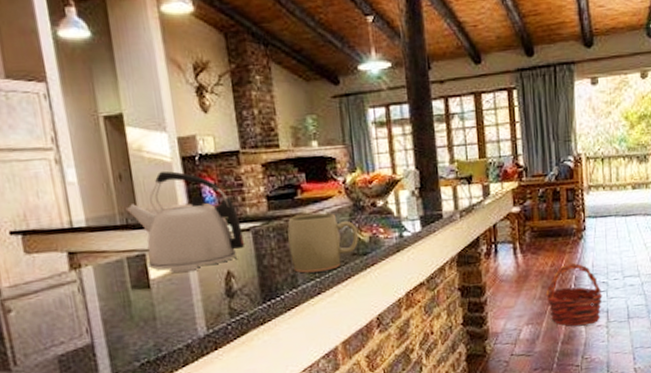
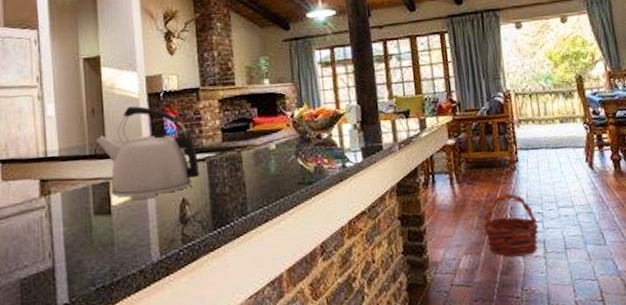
mug: present [287,212,359,273] -> none [239,144,305,201]

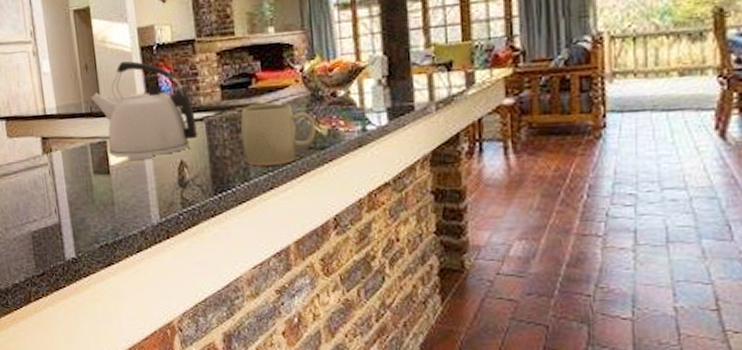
mug: none [239,144,305,201] -> present [241,103,317,166]
basket: present [483,193,539,257] -> none [546,167,629,247]

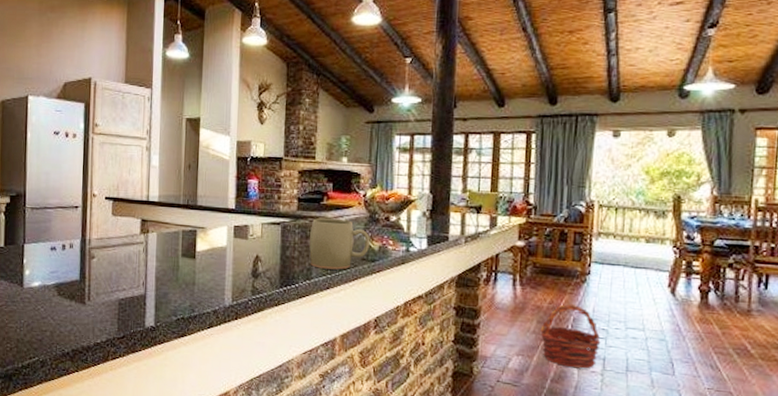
kettle: present [90,60,198,161] -> none [189,166,274,251]
basket: none [546,167,629,247] -> present [540,303,601,369]

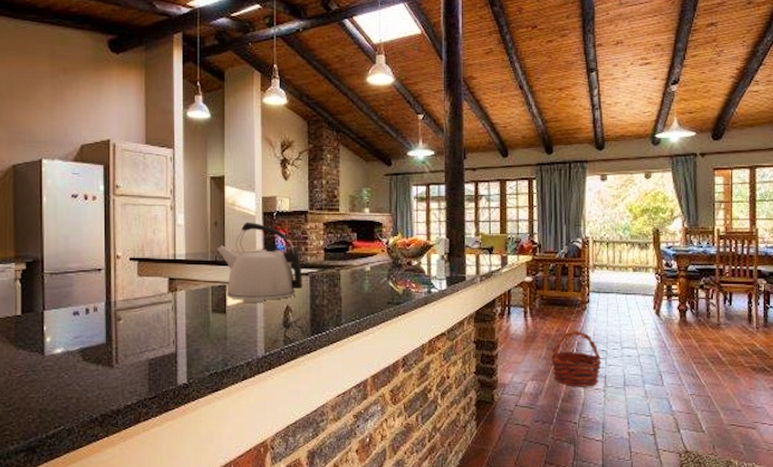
kettle: none [189,166,274,251] -> present [216,222,303,304]
mug: present [309,218,371,270] -> none [338,266,395,314]

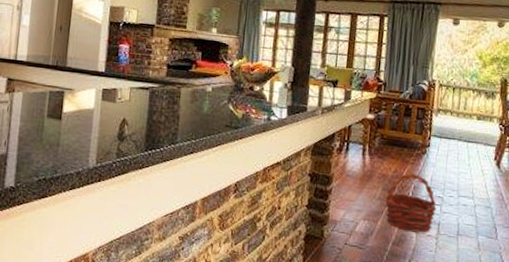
kettle: present [216,222,303,304] -> none [58,29,143,114]

